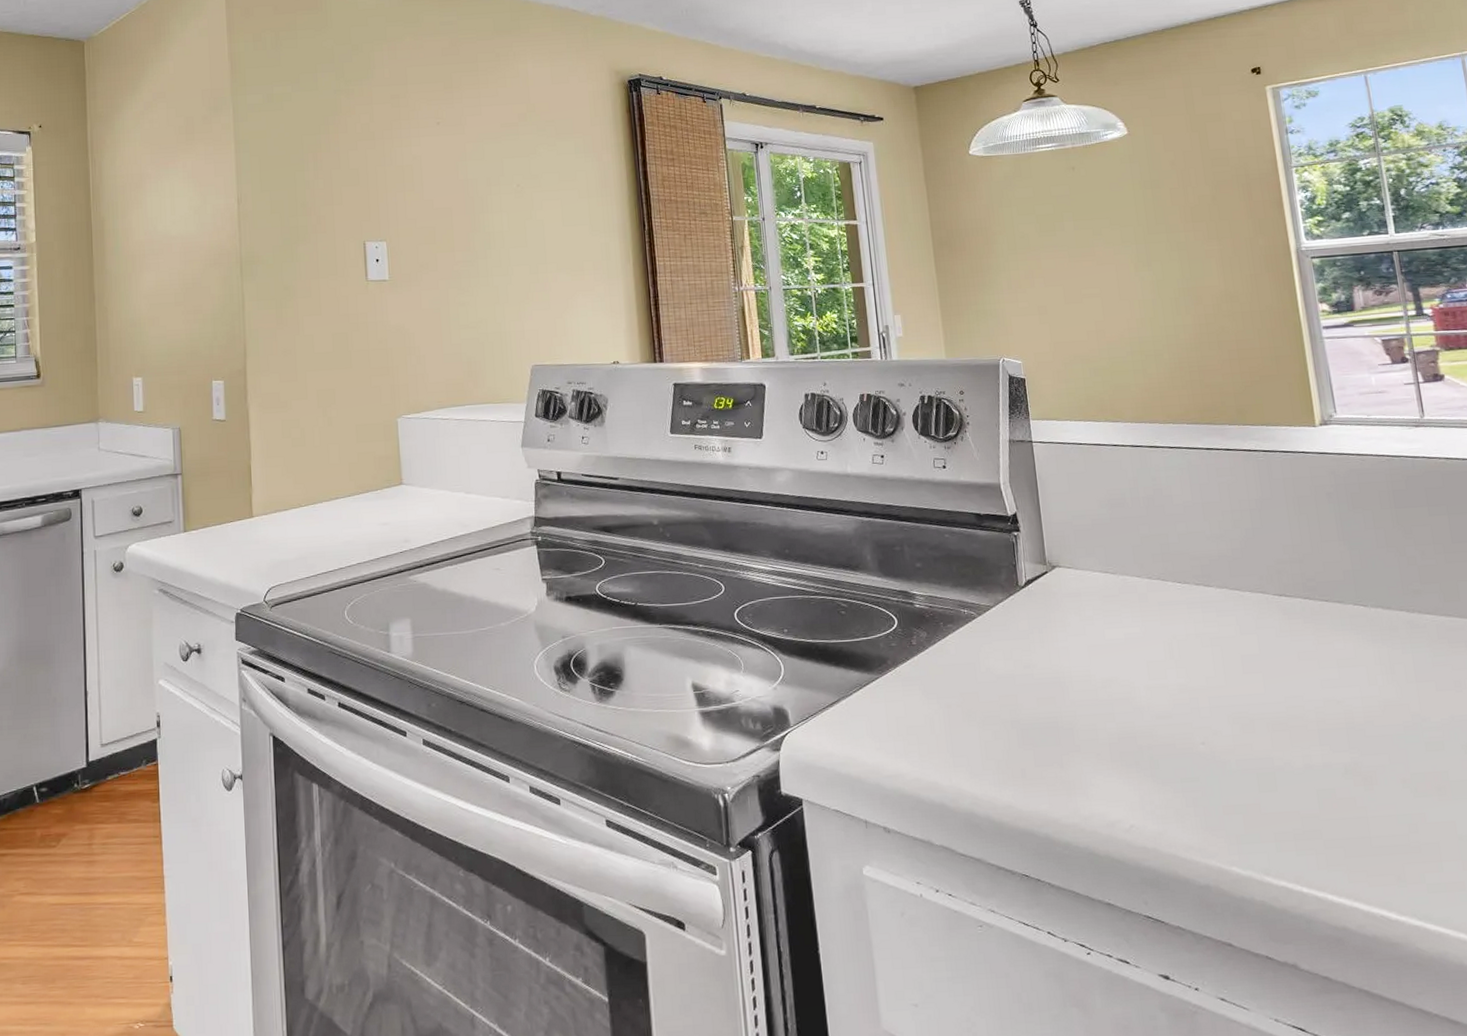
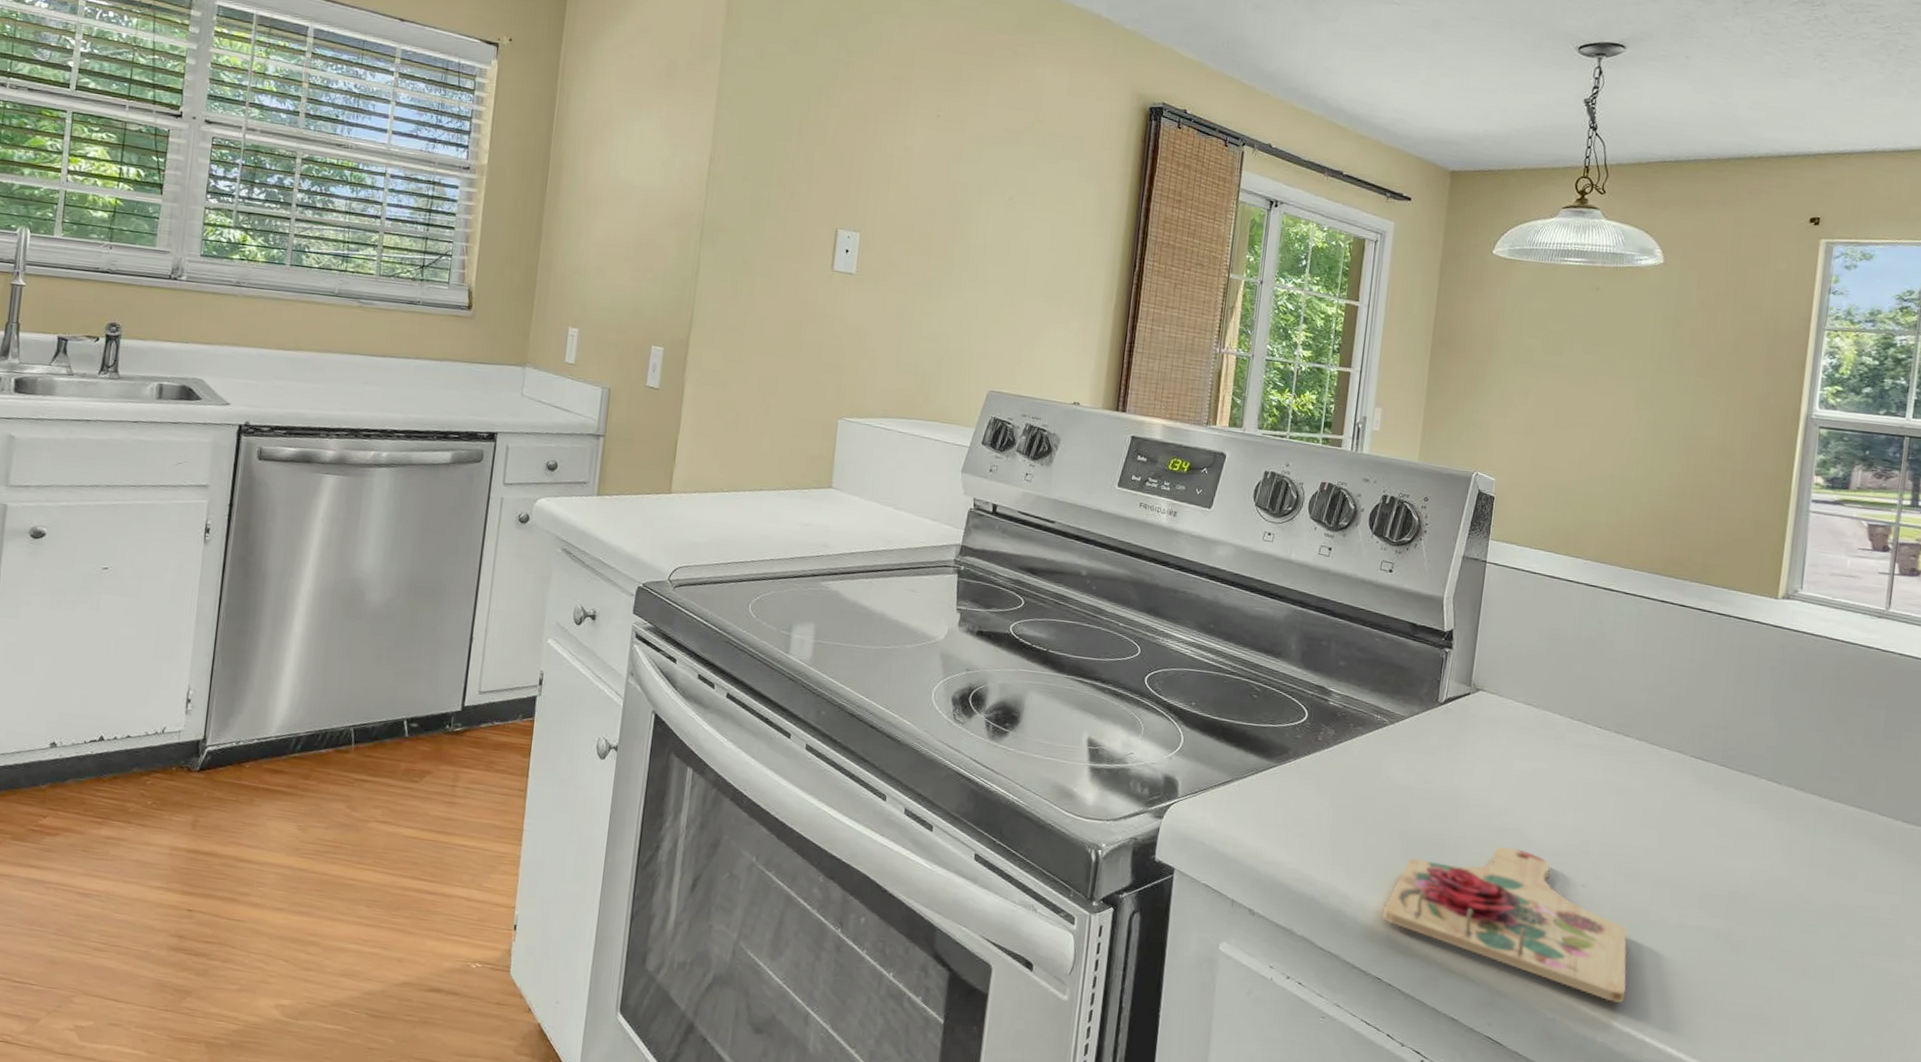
cutting board: none [1014,718,1273,858] -> present [1383,847,1627,1004]

